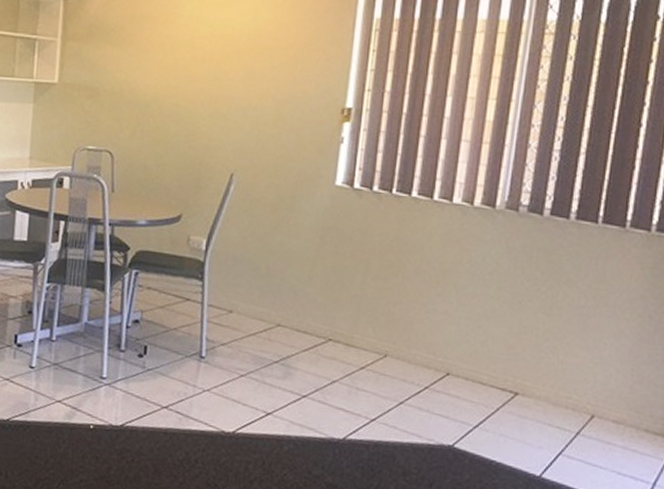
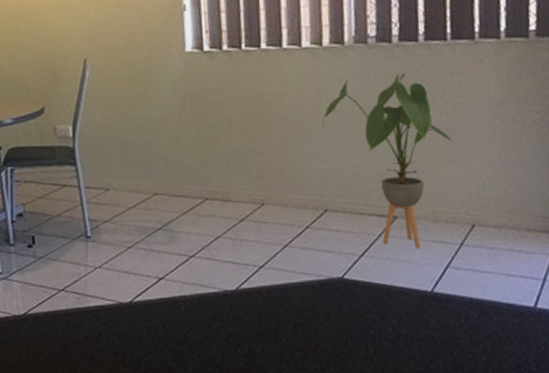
house plant: none [458,244,588,430] -> present [321,73,454,249]

